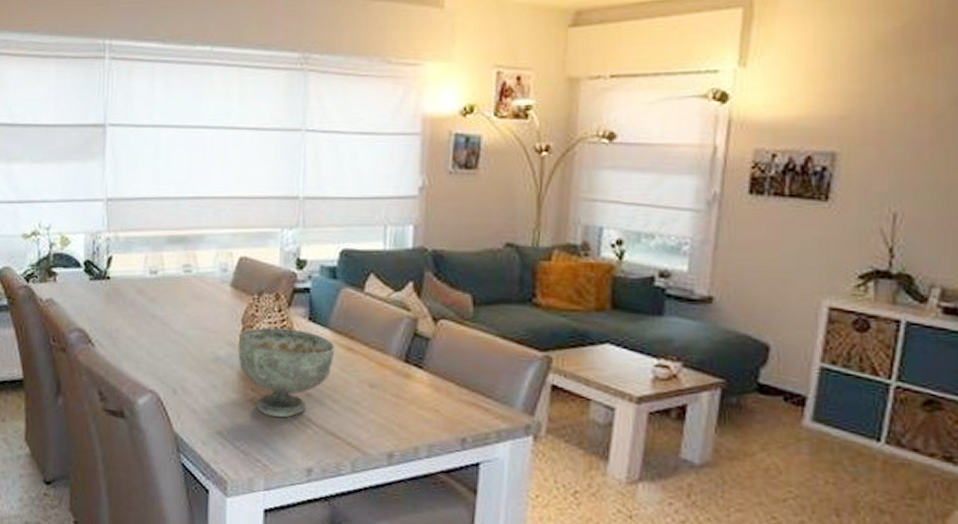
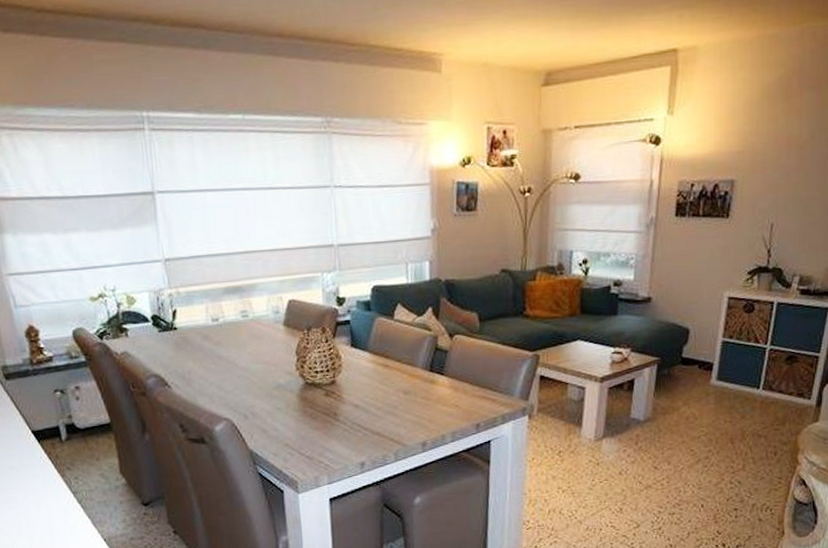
decorative bowl: present [238,327,335,418] -> none [295,355,375,427]

